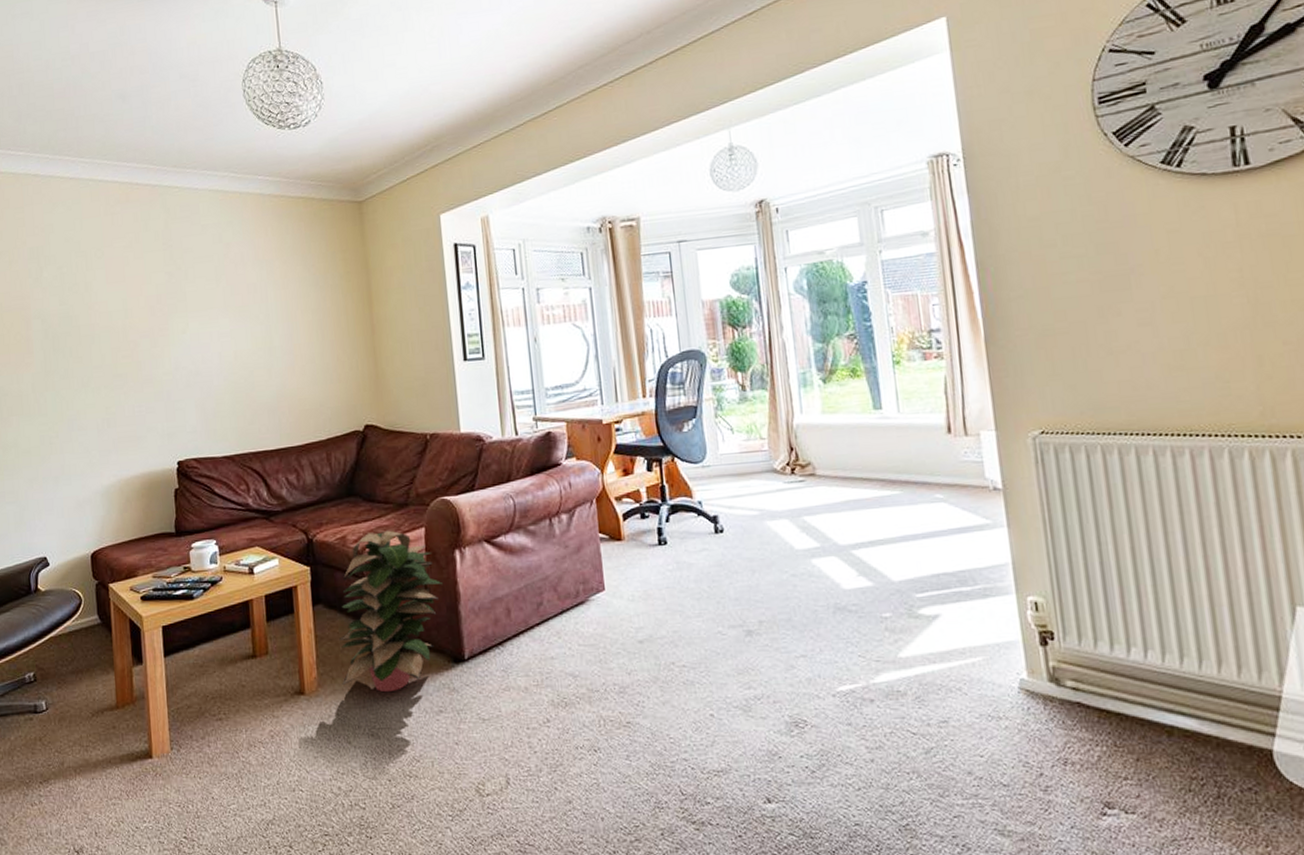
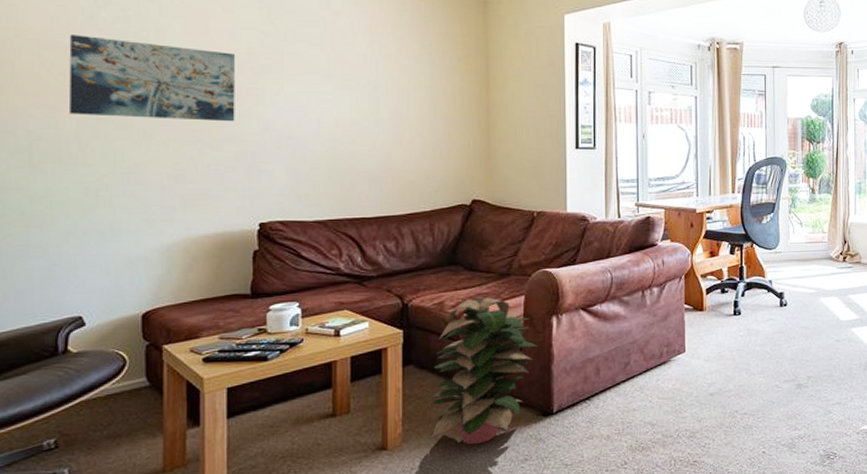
wall art: none [22,295,151,370] -> present [69,35,235,122]

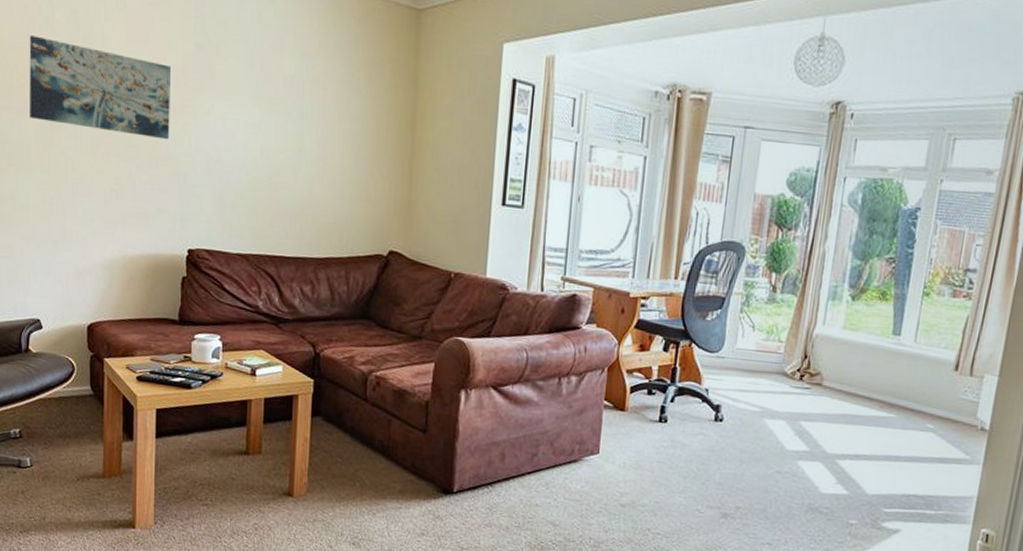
decorative plant: present [428,297,538,445] -> none [331,358,444,509]

